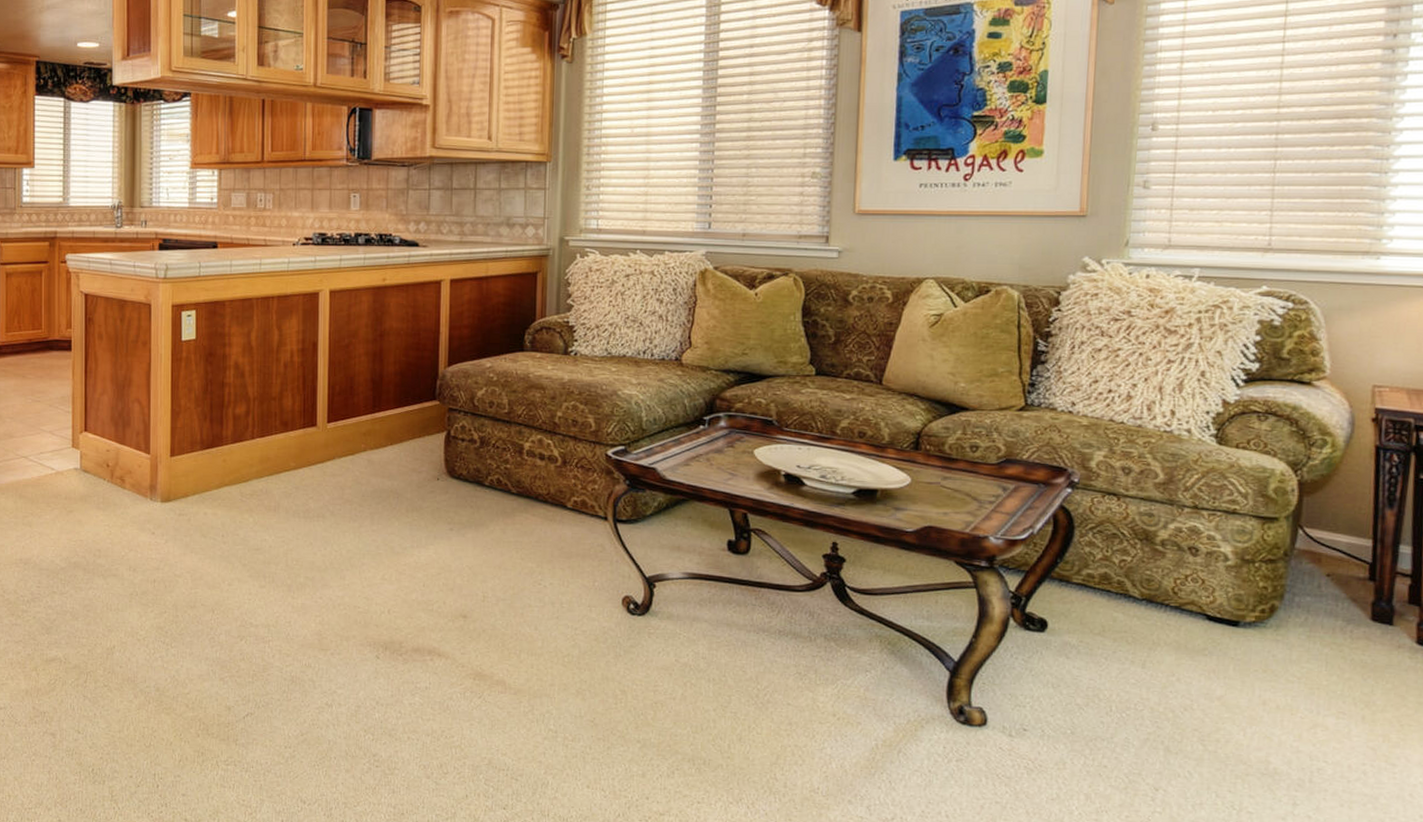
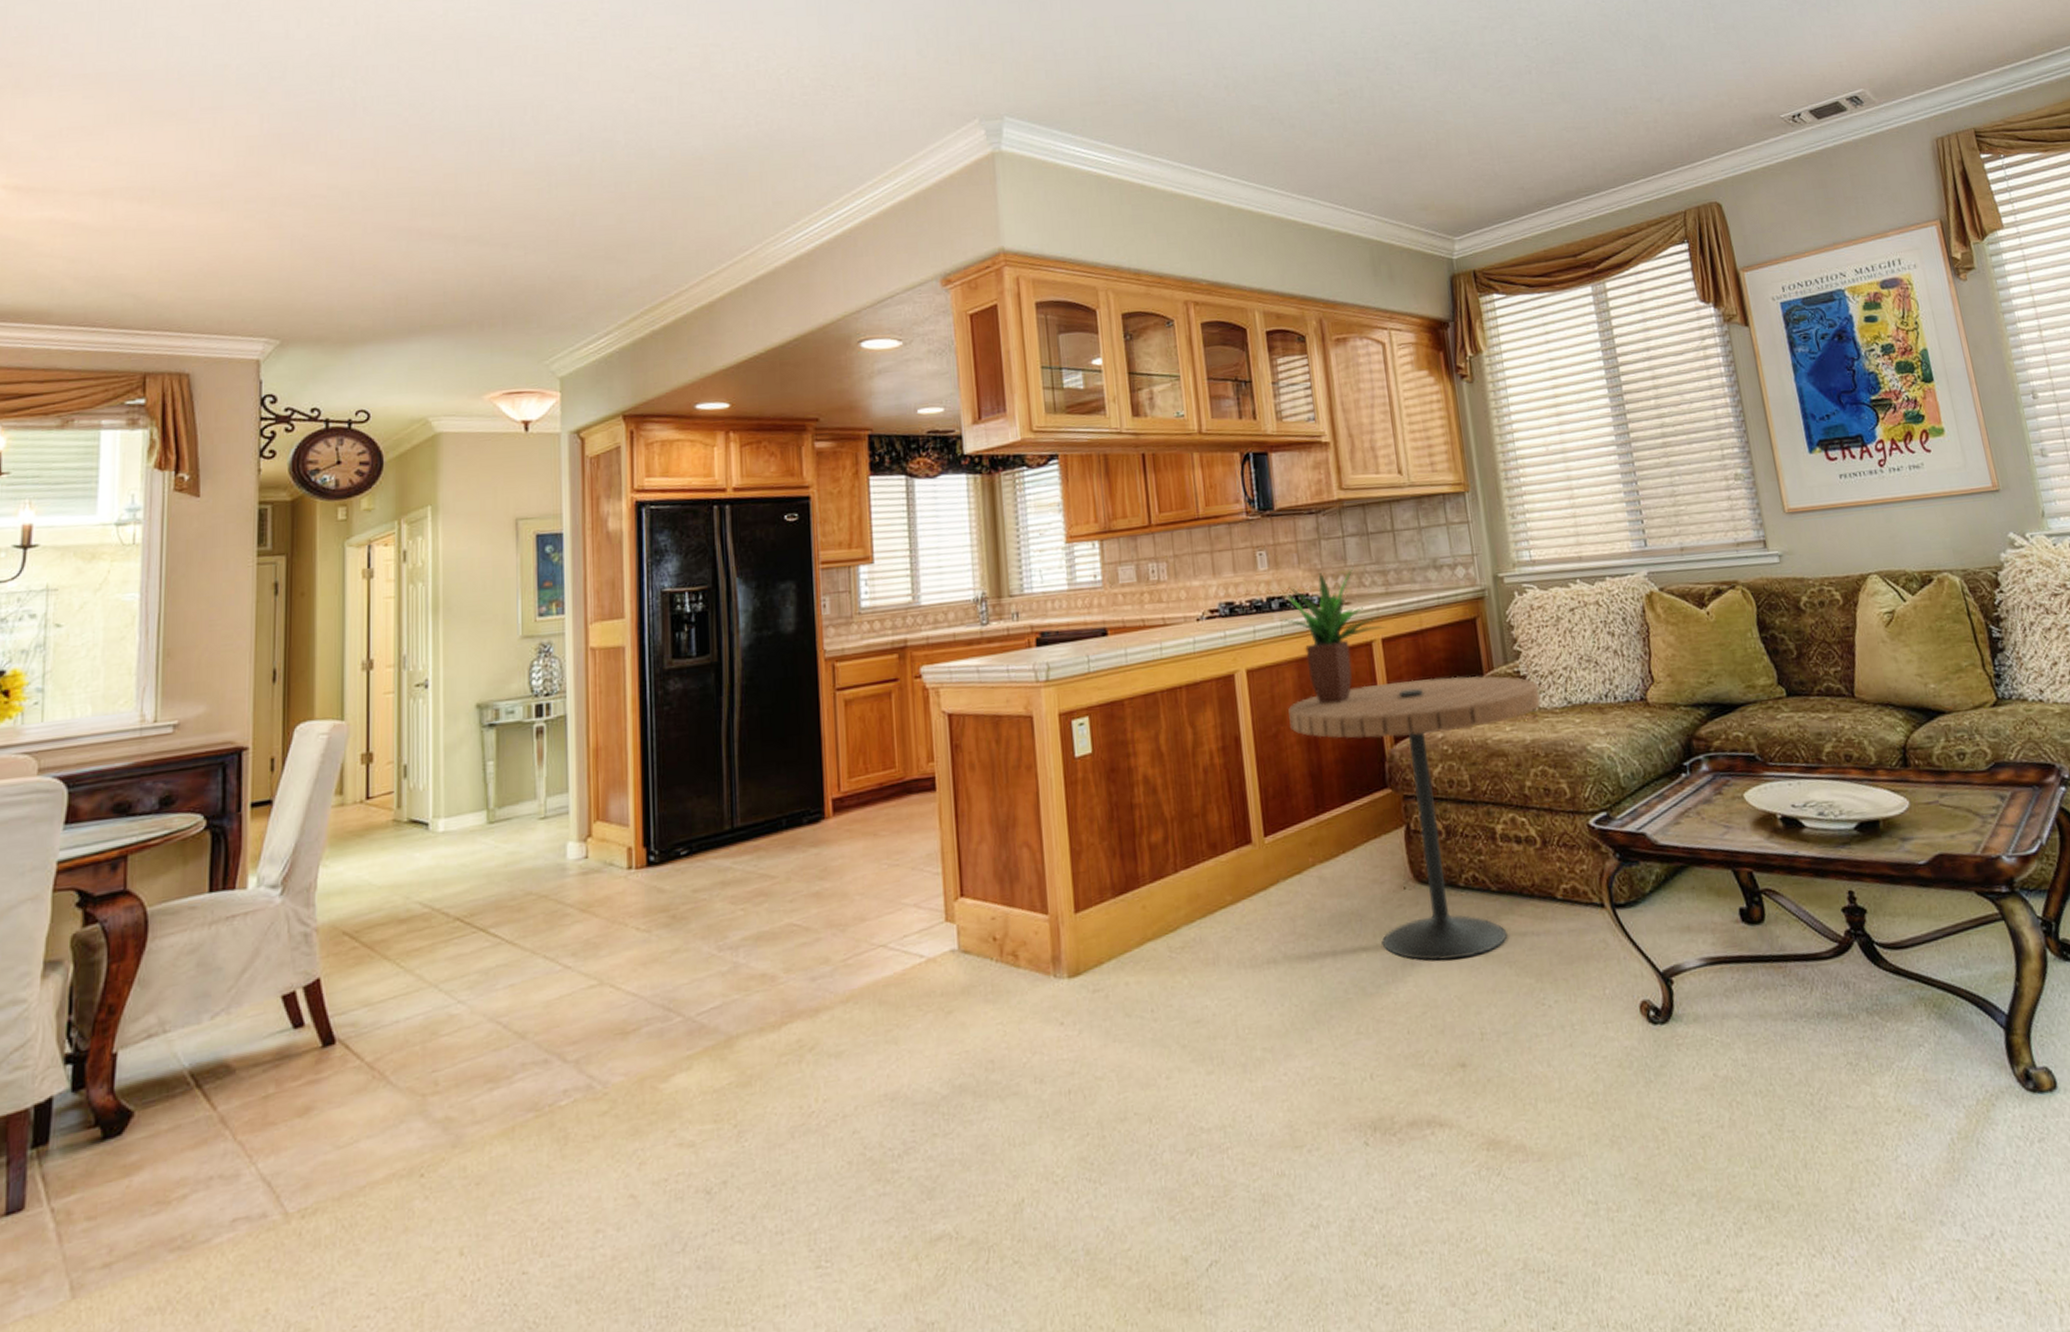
side table: none [361,315,584,540] -> present [1288,675,1541,961]
potted plant: none [364,216,455,327] -> present [1280,567,1386,705]

